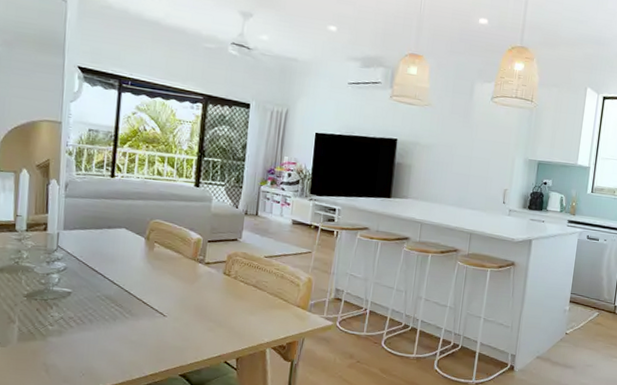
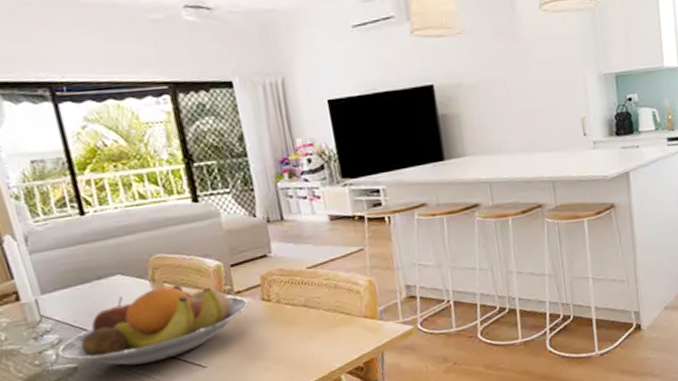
fruit bowl: none [59,245,214,303] -> present [56,285,250,366]

